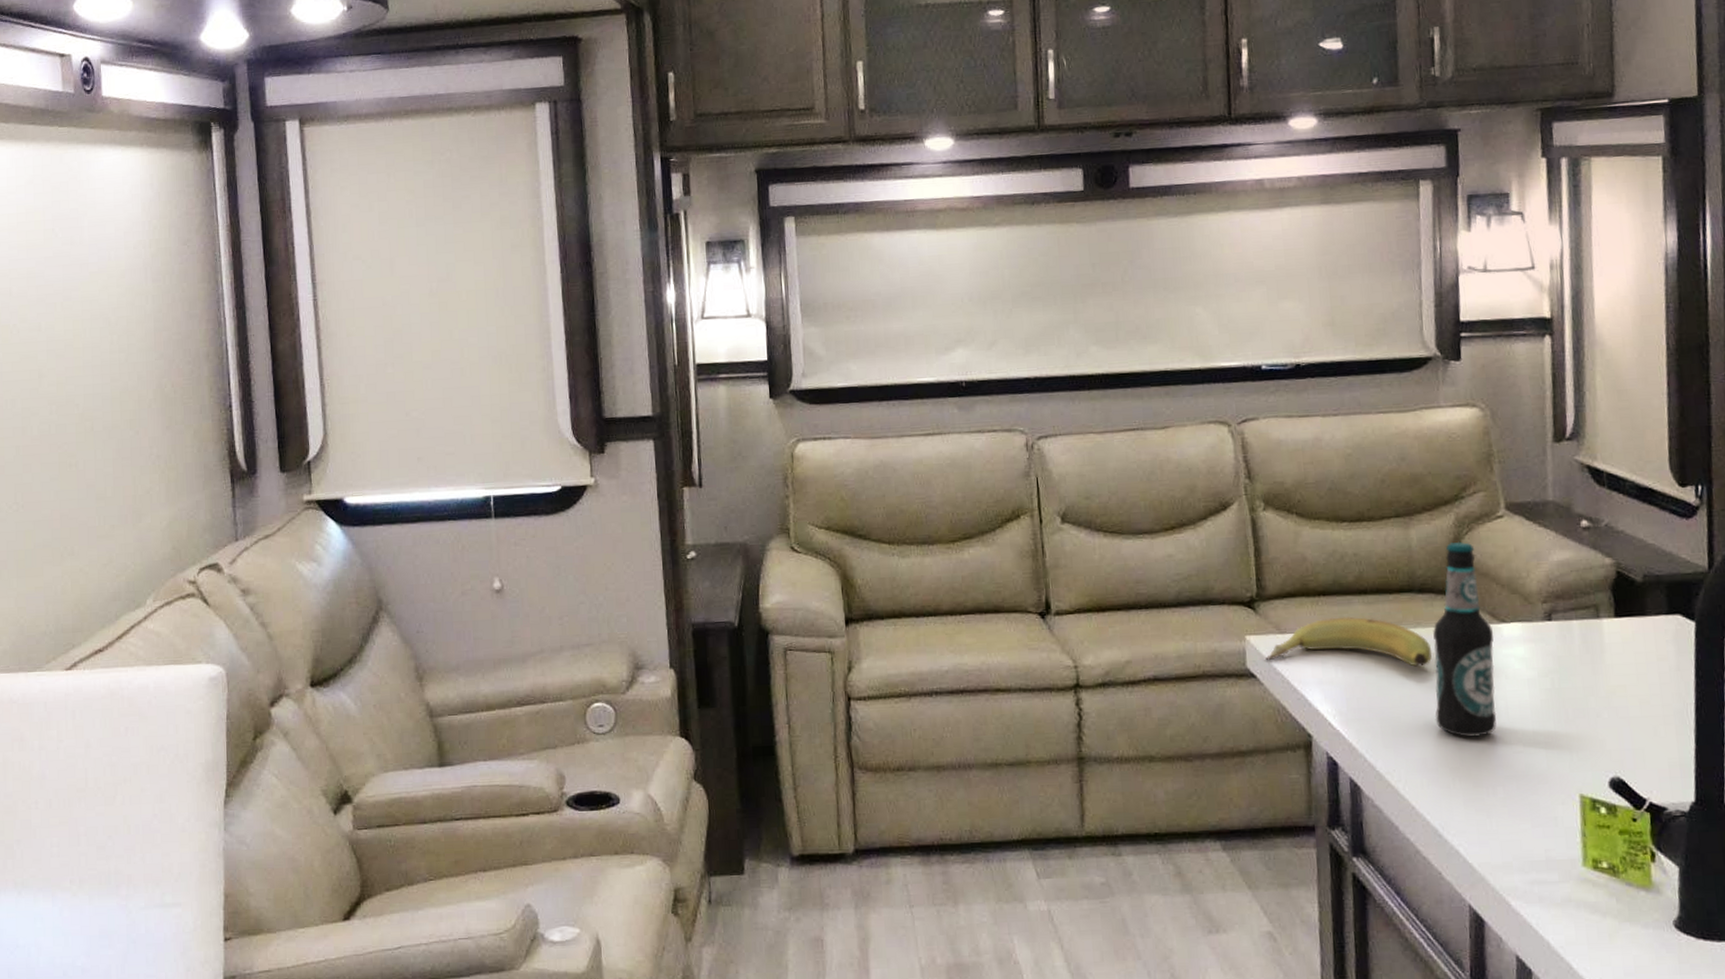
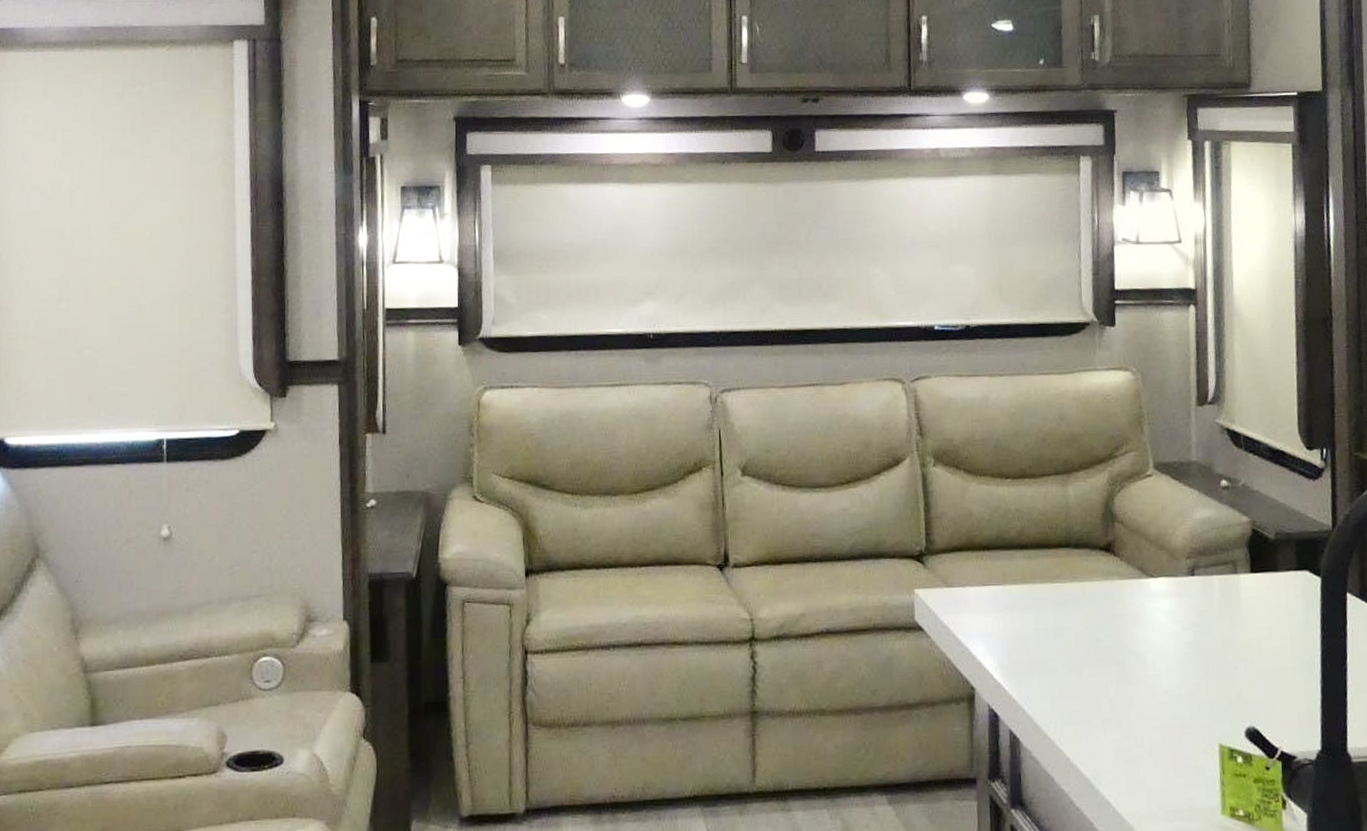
banana: present [1265,616,1432,667] -> none [932,570,1086,620]
bottle: present [1433,541,1497,737] -> none [1088,499,1145,689]

